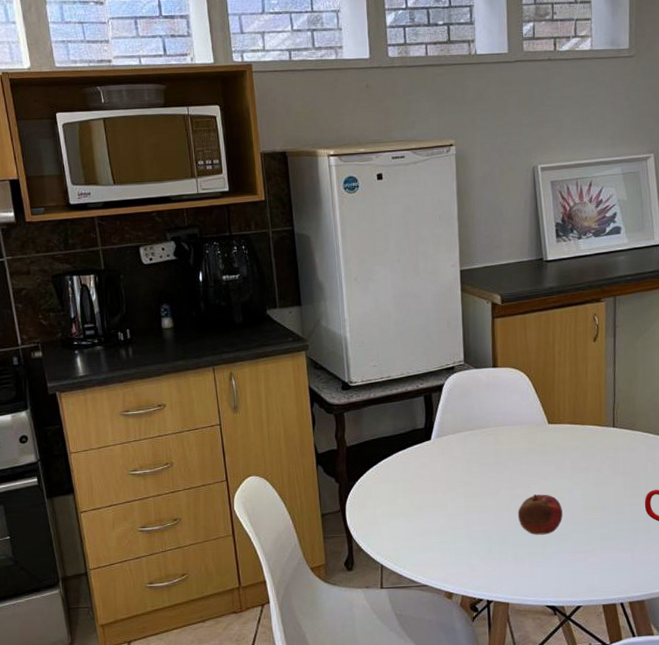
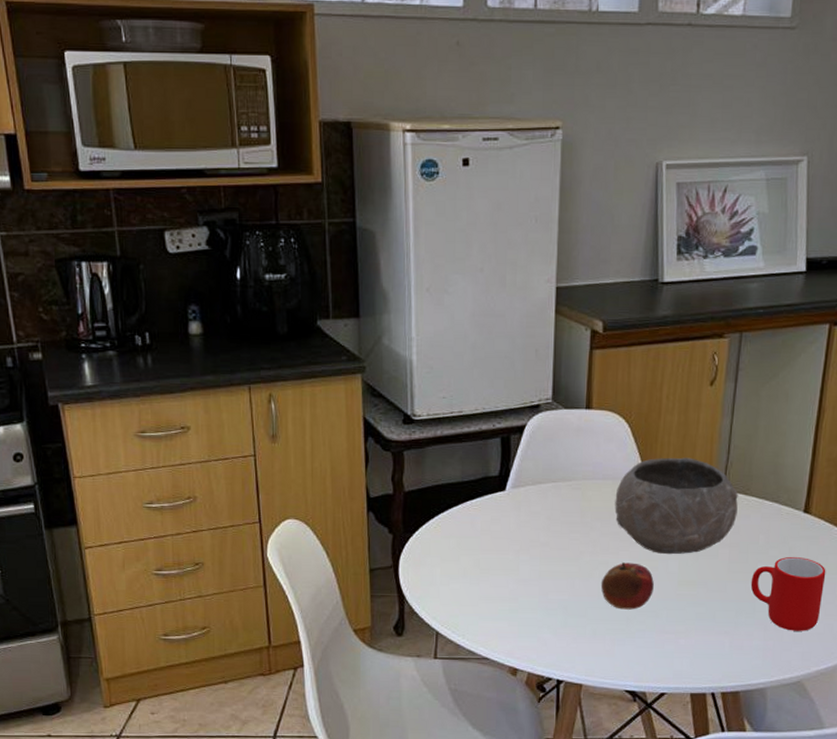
bowl: none [523,402,627,485] -> present [614,457,738,555]

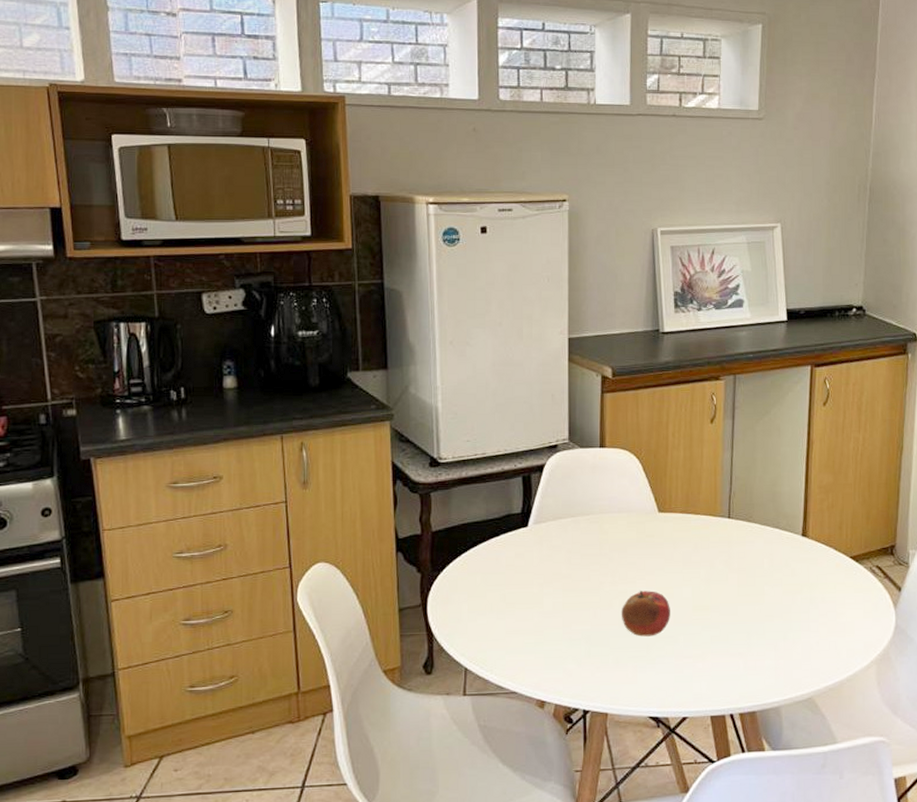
bowl: present [614,457,738,555] -> none [630,489,742,582]
cup: present [750,556,826,631] -> none [759,577,826,649]

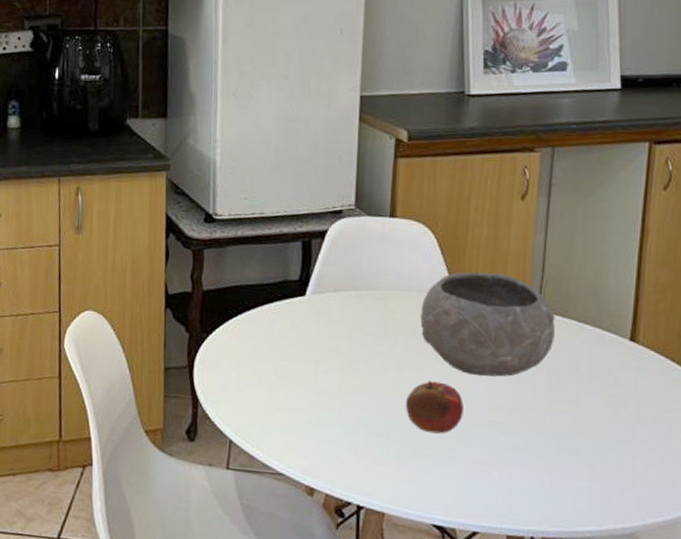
bowl: none [630,489,742,582] -> present [420,272,555,377]

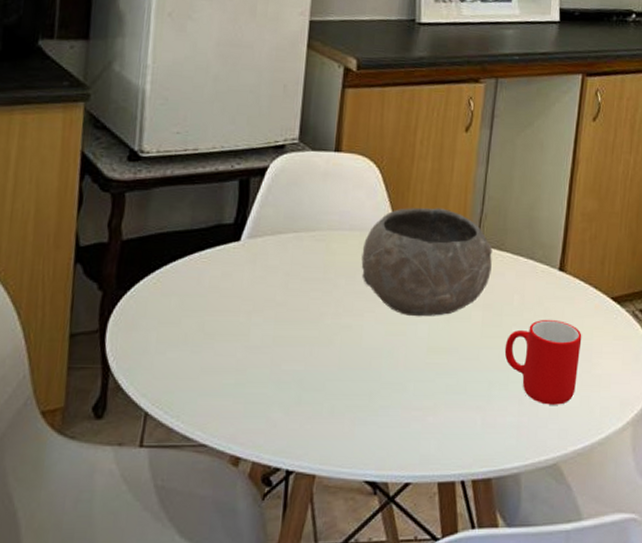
fruit: present [405,381,463,434] -> none [342,326,401,382]
cup: none [572,388,659,475] -> present [504,319,582,405]

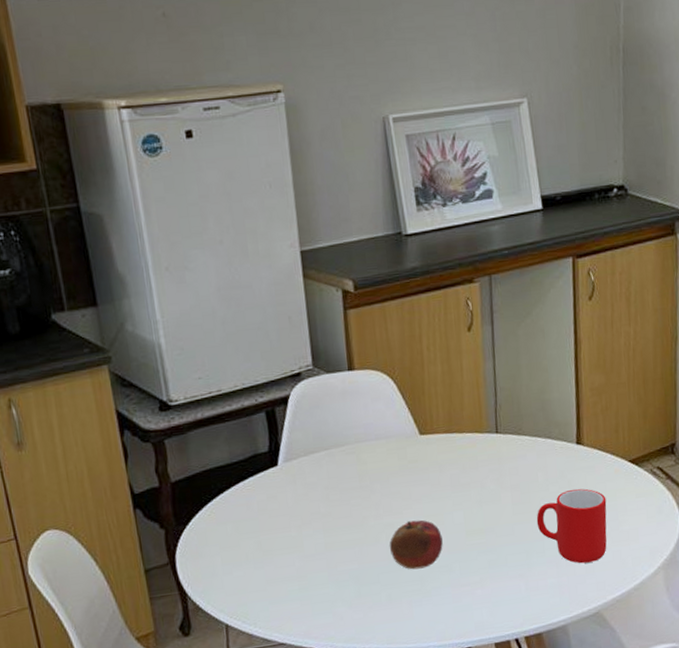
fruit: none [342,326,401,382] -> present [389,520,443,570]
bowl: present [361,207,493,317] -> none [390,405,514,507]

